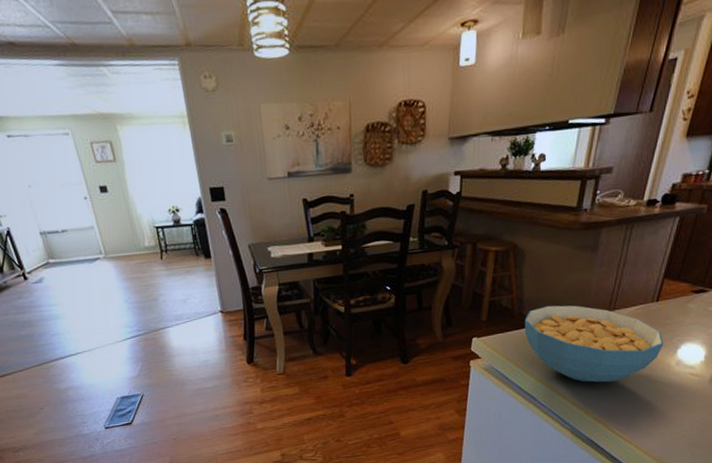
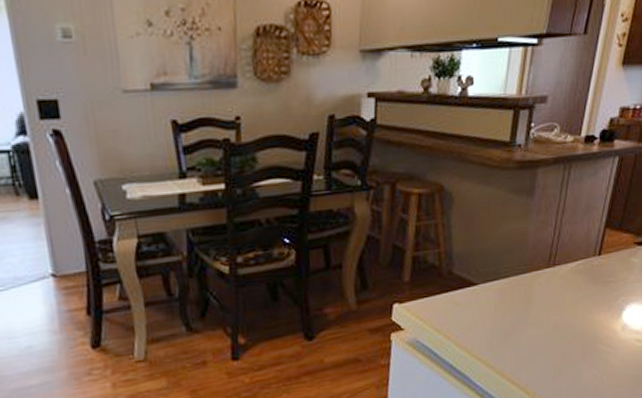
cereal bowl: present [524,305,664,383] -> none [454,261,608,355]

